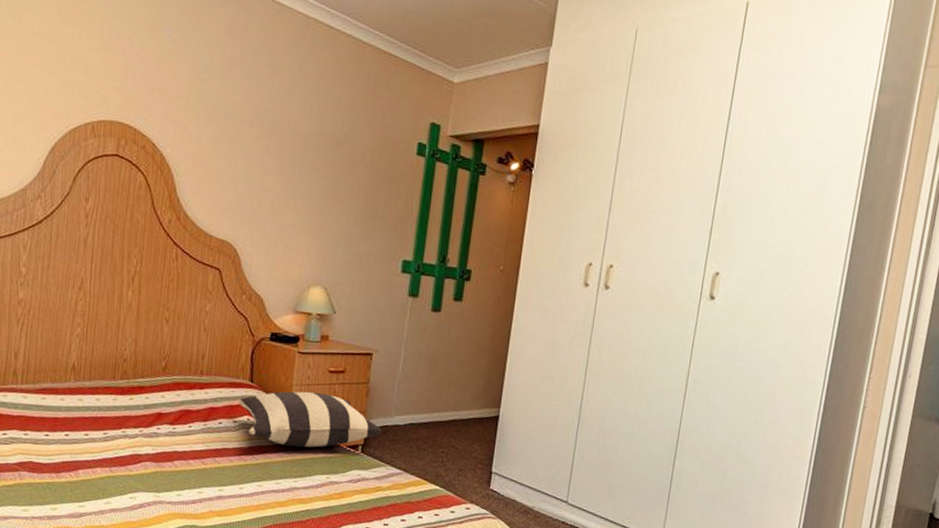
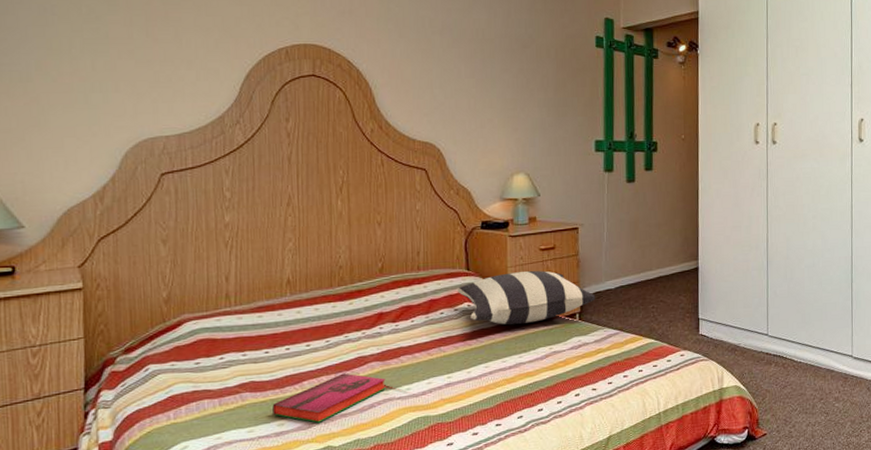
hardback book: none [47,468,158,513] -> present [272,373,386,423]

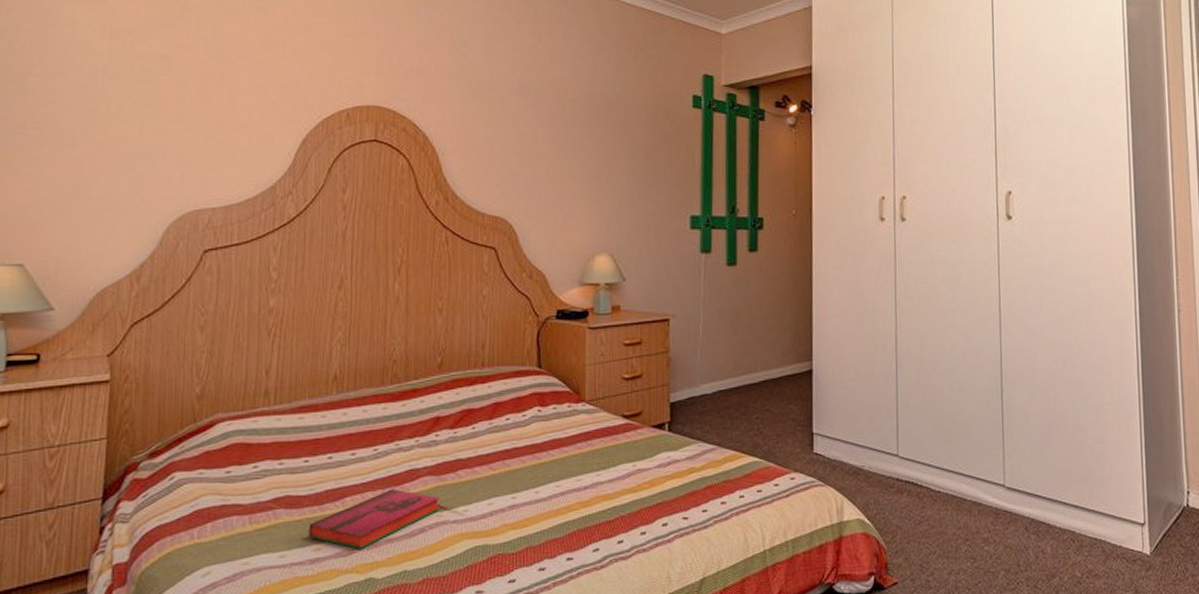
pillow: present [456,270,596,325] -> none [526,369,689,436]

